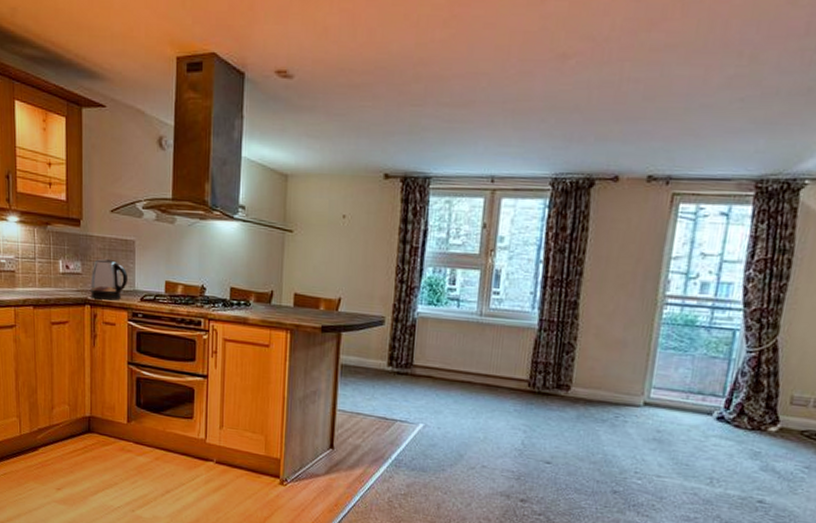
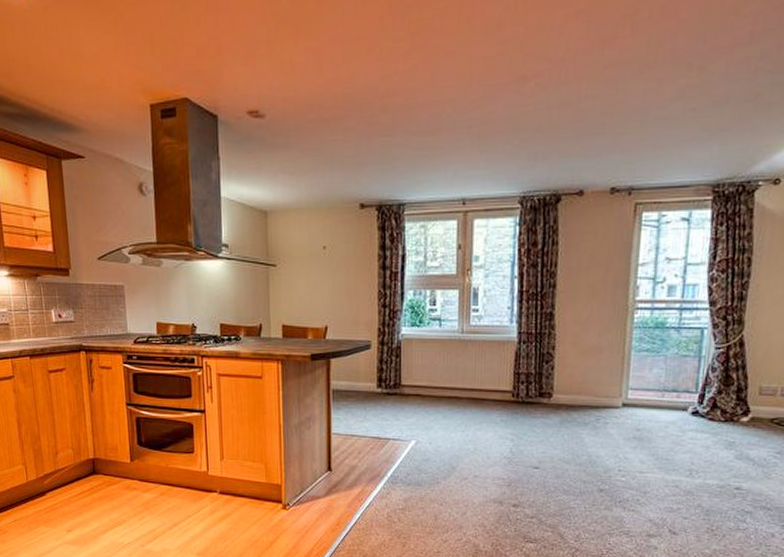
kettle: present [90,258,127,300] -> none [83,305,120,345]

